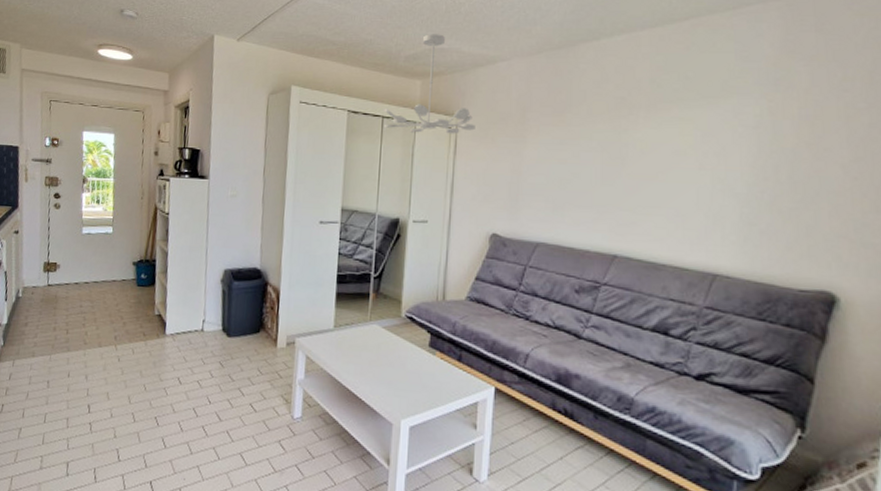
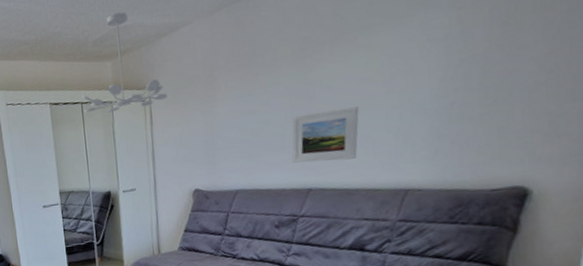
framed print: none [600,174,671,231] -> present [292,106,359,163]

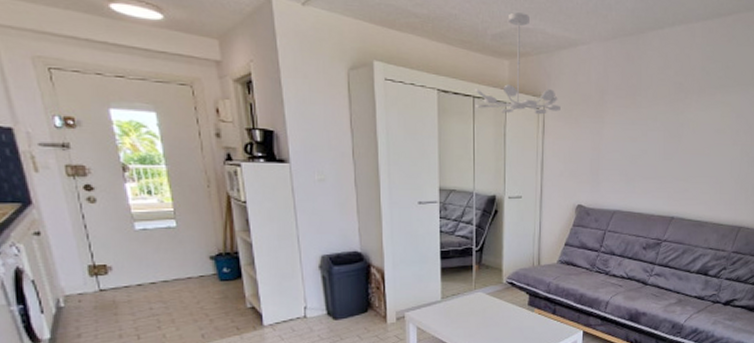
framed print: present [292,106,359,163] -> none [662,150,713,196]

